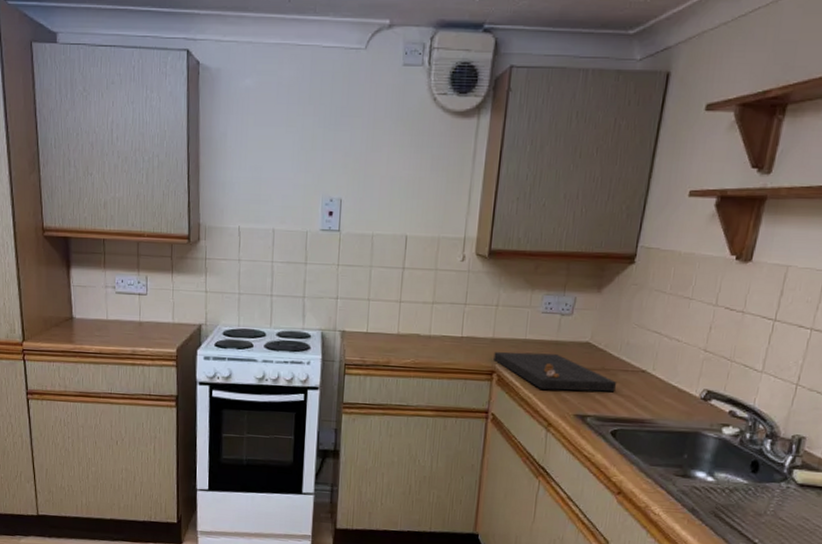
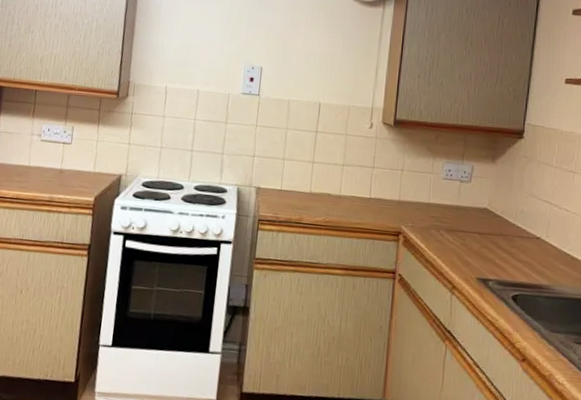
cutting board: present [494,351,617,392] -> none [400,214,515,257]

